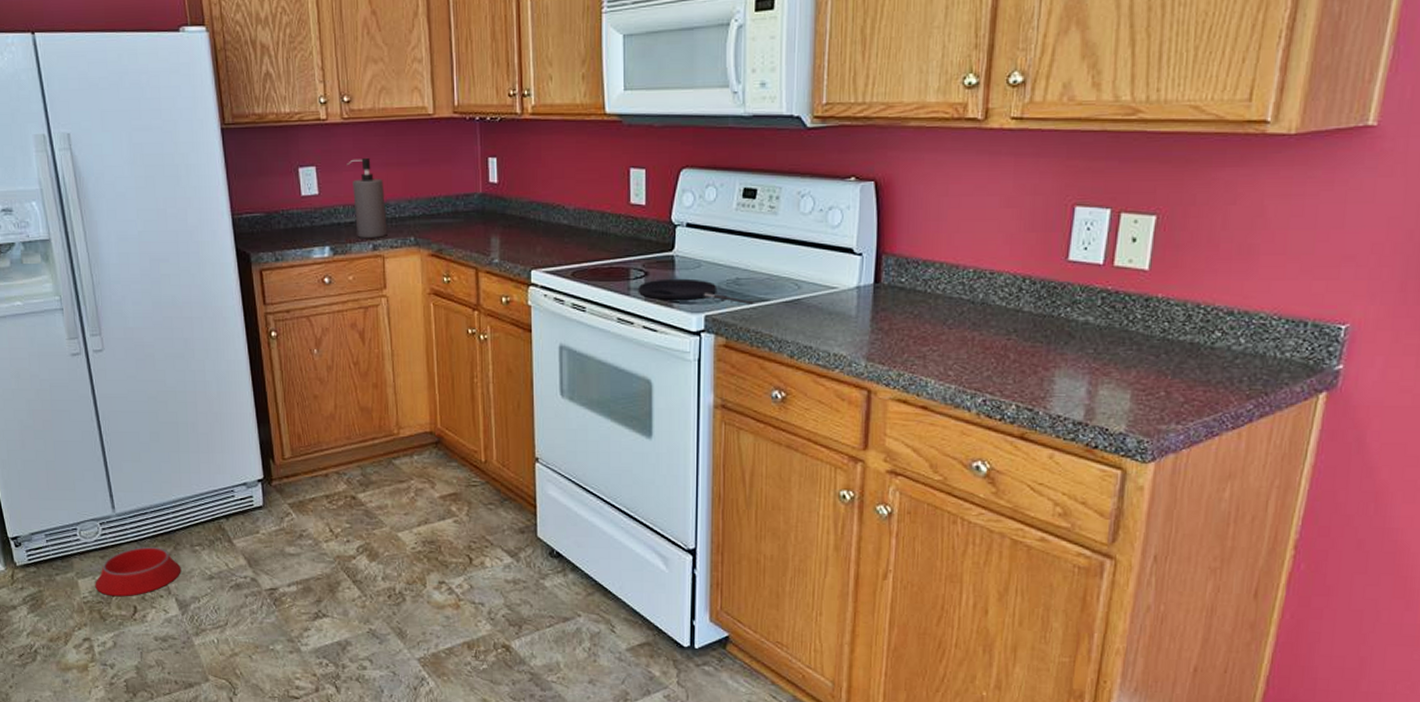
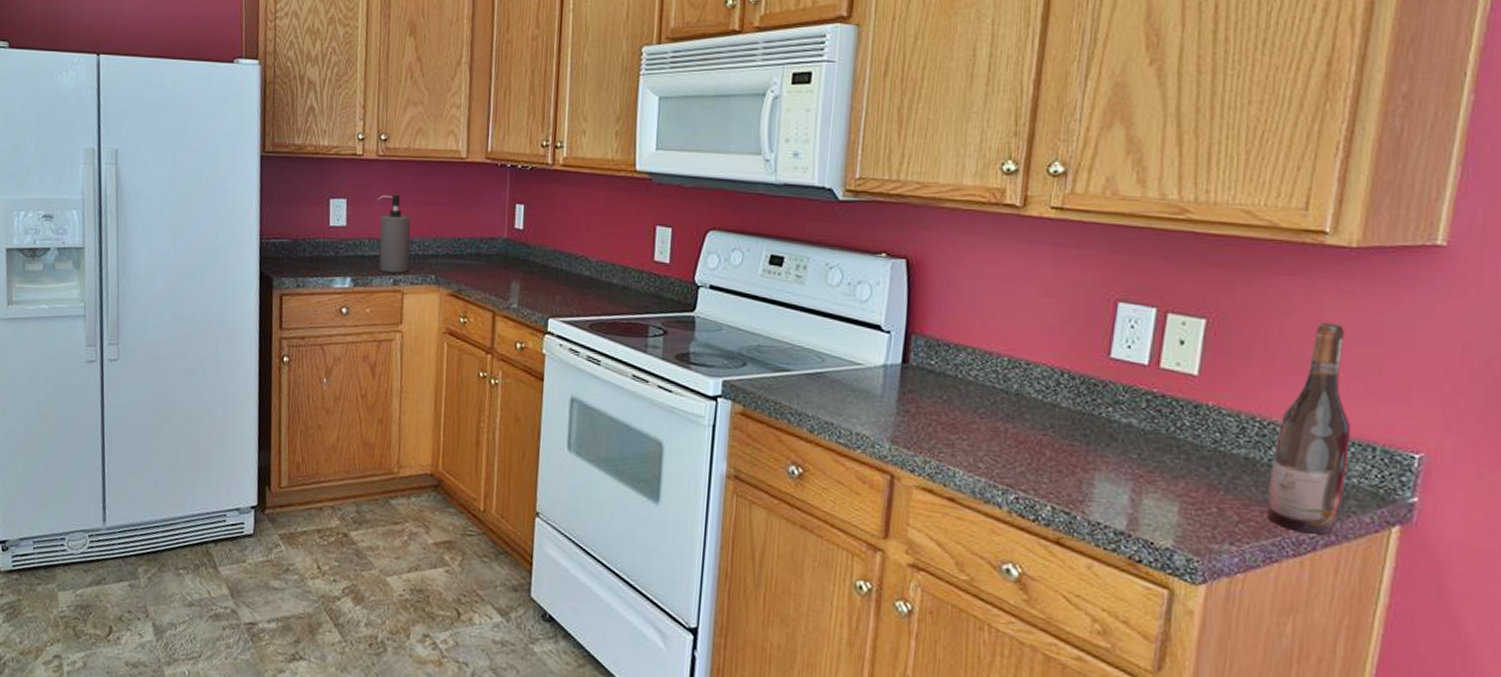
pet bowl: present [95,546,181,597] -> none [74,564,163,616]
frying pan: present [638,278,754,304] -> none [655,339,775,374]
wine bottle: none [1209,208,1286,407] -> present [1266,321,1352,535]

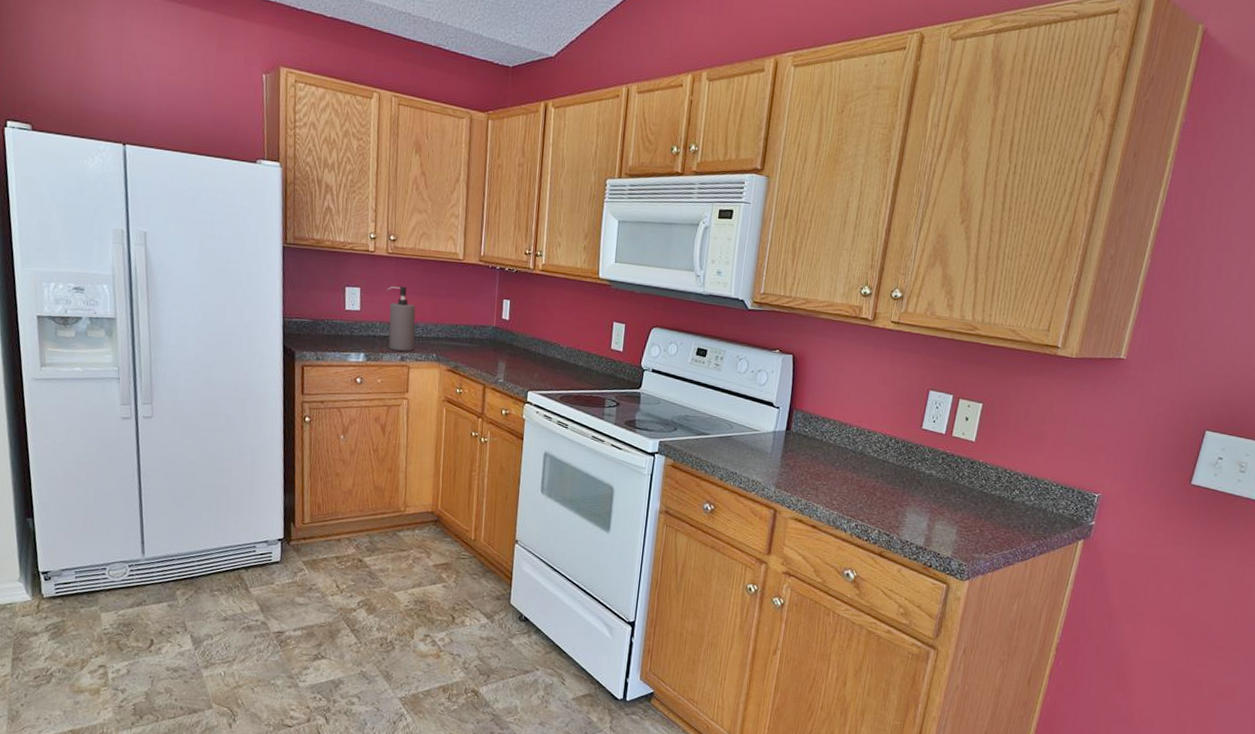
wine bottle: present [1266,321,1352,535] -> none [1008,407,1063,547]

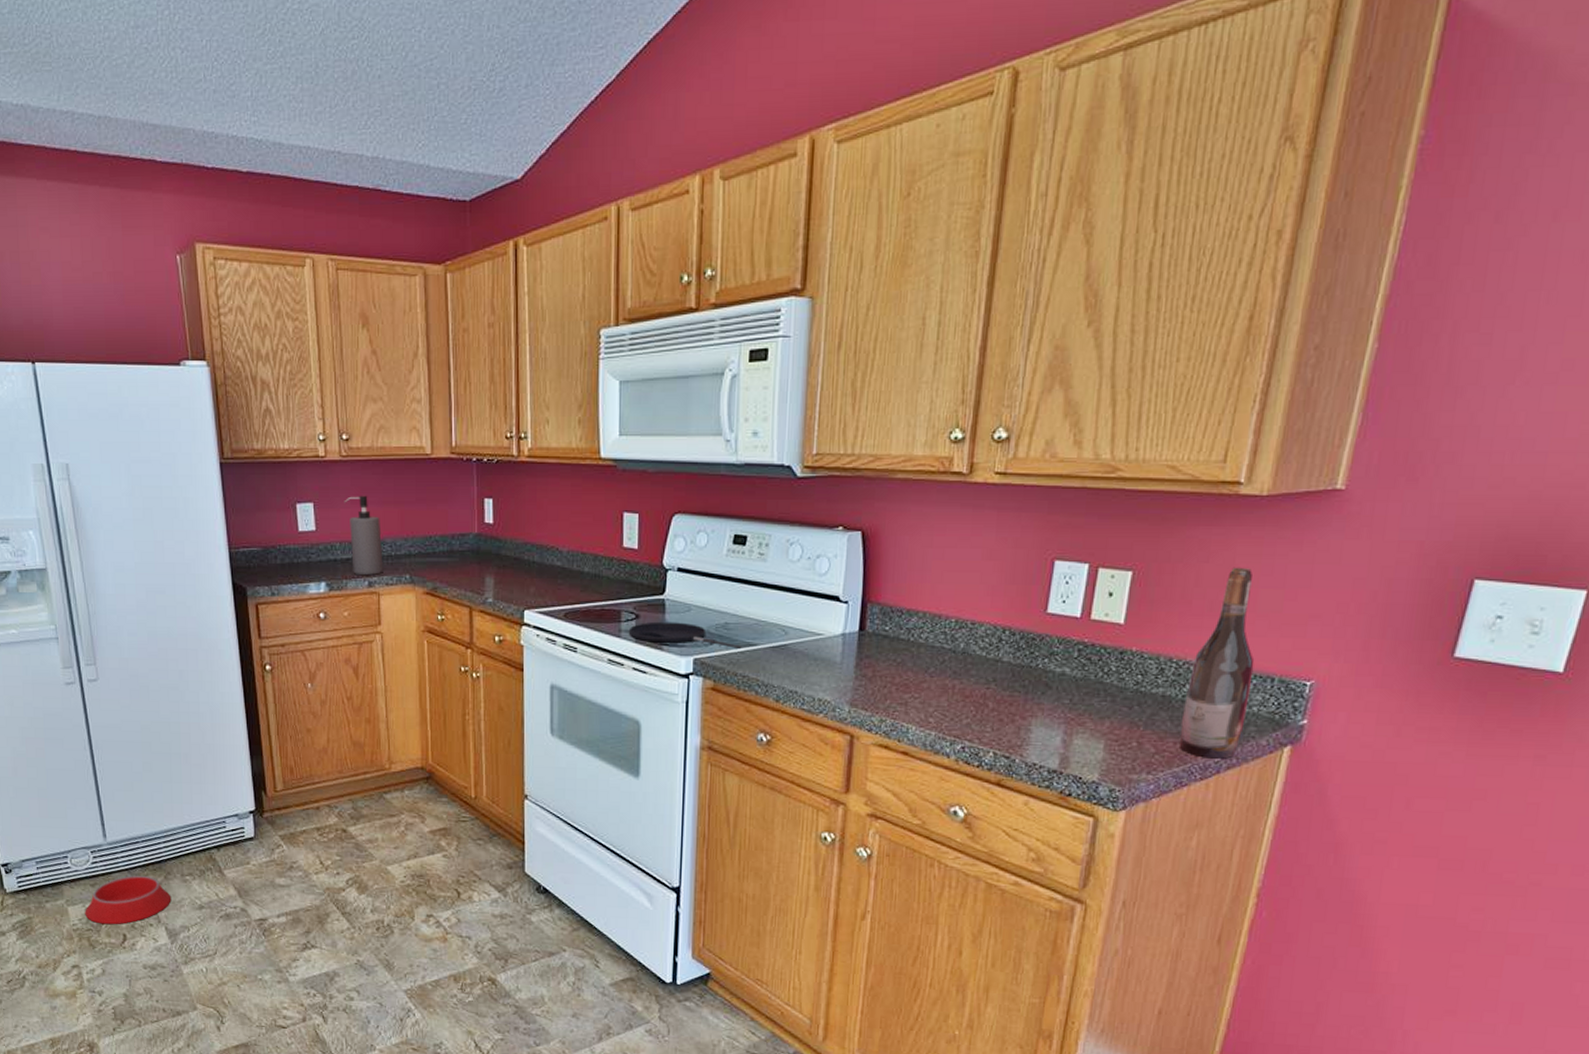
pet bowl: none [116,588,199,631] -> present [85,875,172,925]
frying pan: none [610,409,697,436] -> present [628,621,742,649]
wine bottle: none [1008,407,1063,547] -> present [1179,567,1255,759]

